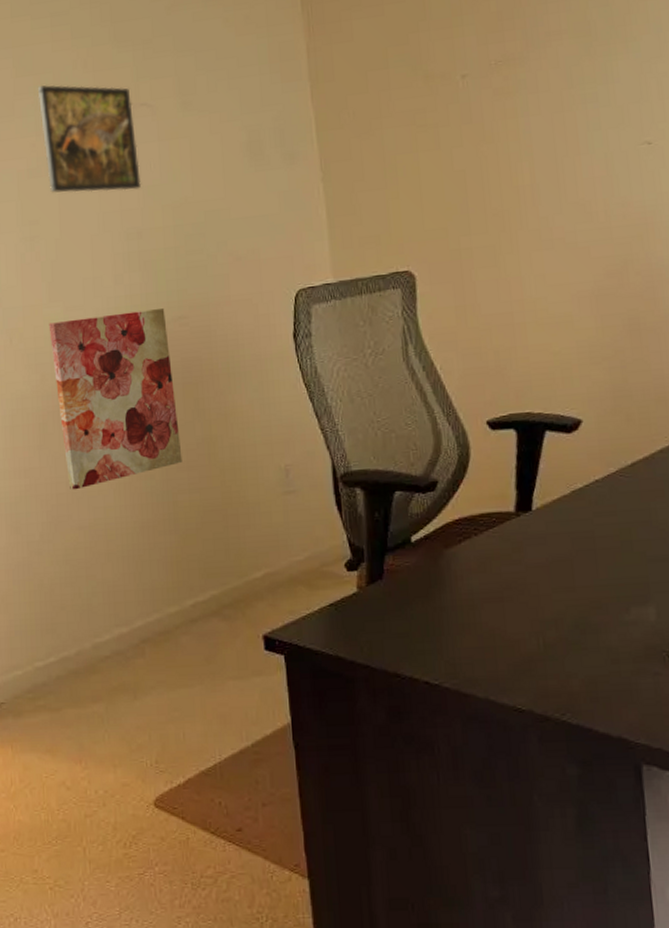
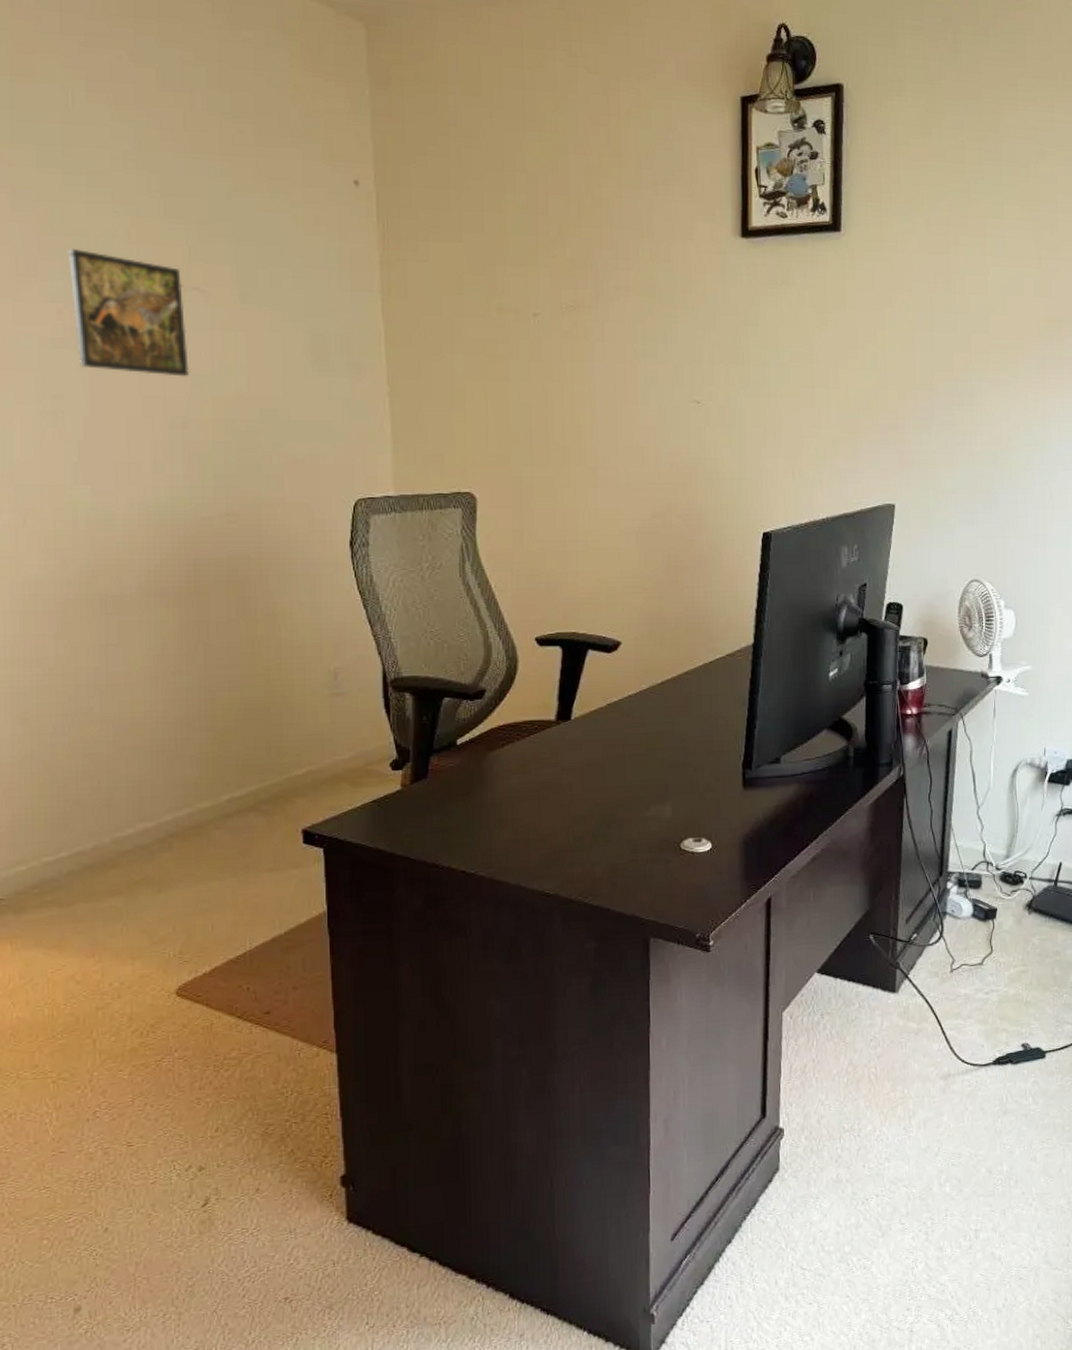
wall art: present [48,308,183,490] -> none [72,502,223,682]

